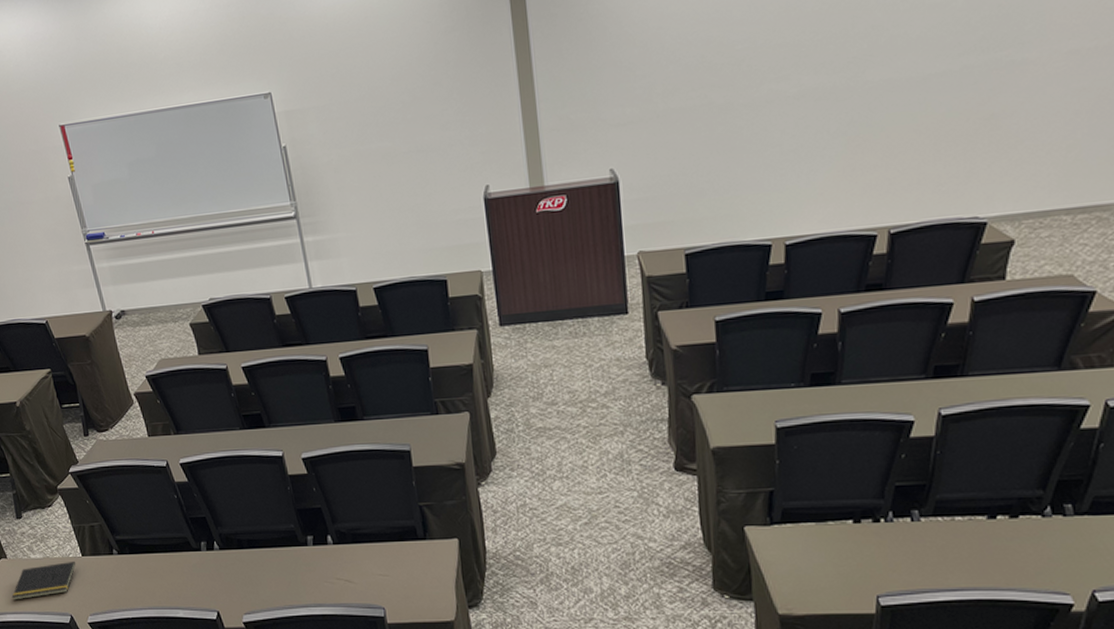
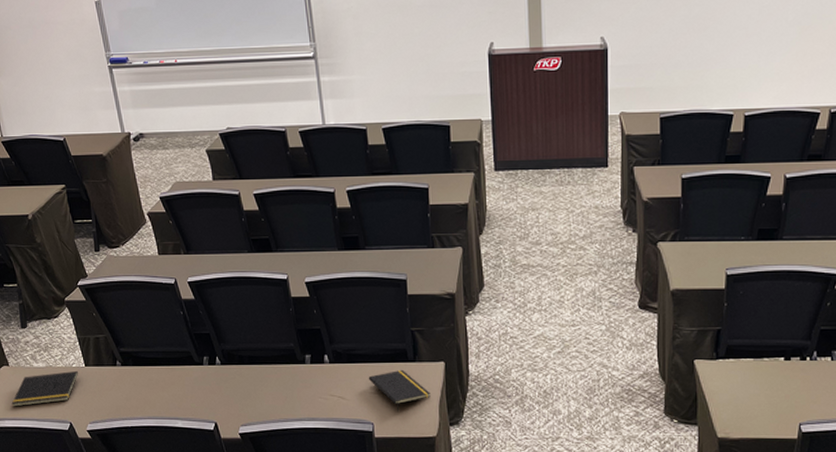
notepad: none [376,548,445,594] -> present [368,369,430,411]

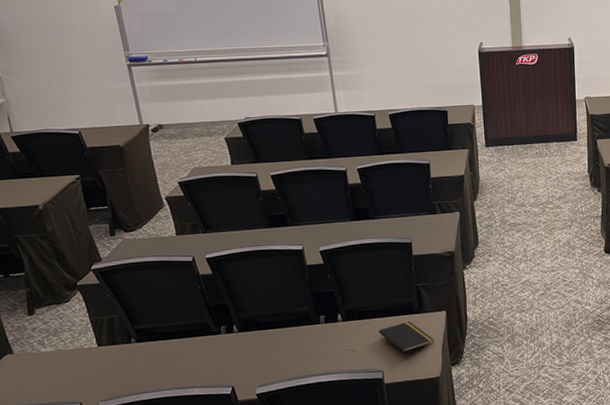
notepad: present [11,370,78,407] -> none [15,351,90,394]

